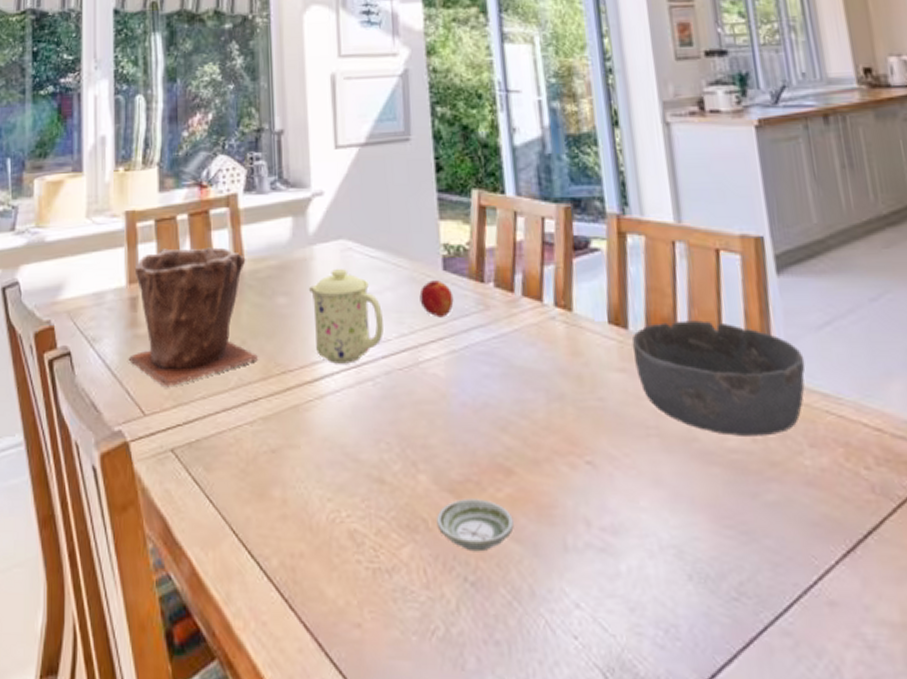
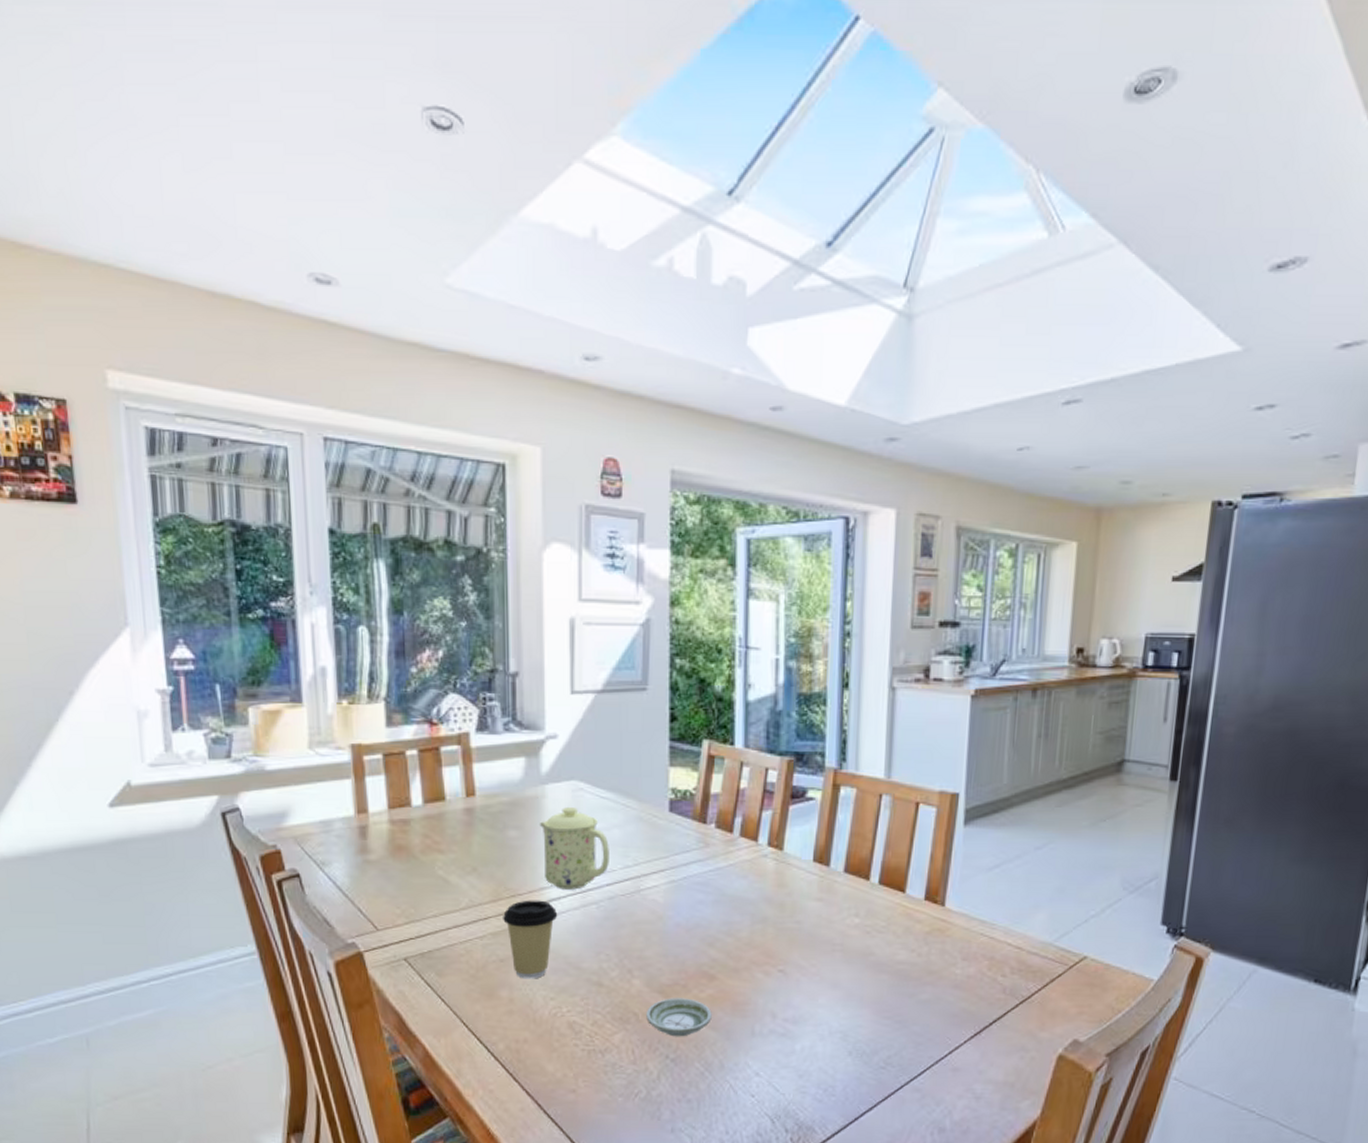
plant pot: present [128,247,259,388] -> none [359,782,490,907]
coffee cup: none [274,377,332,474] -> present [503,900,558,979]
peach: present [419,280,454,318] -> none [645,820,677,853]
bowl: present [631,320,806,437] -> none [831,861,972,952]

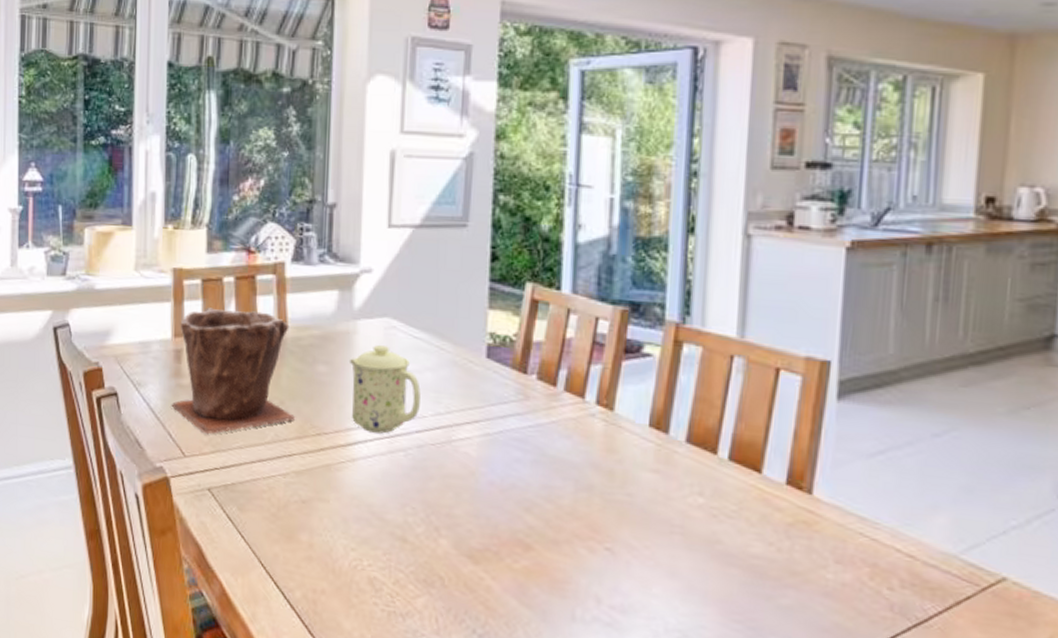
plant pot: none [359,782,490,907] -> present [171,307,296,435]
coffee cup: present [503,900,558,979] -> none [307,440,364,526]
saucer: present [646,998,712,1037] -> none [453,564,526,611]

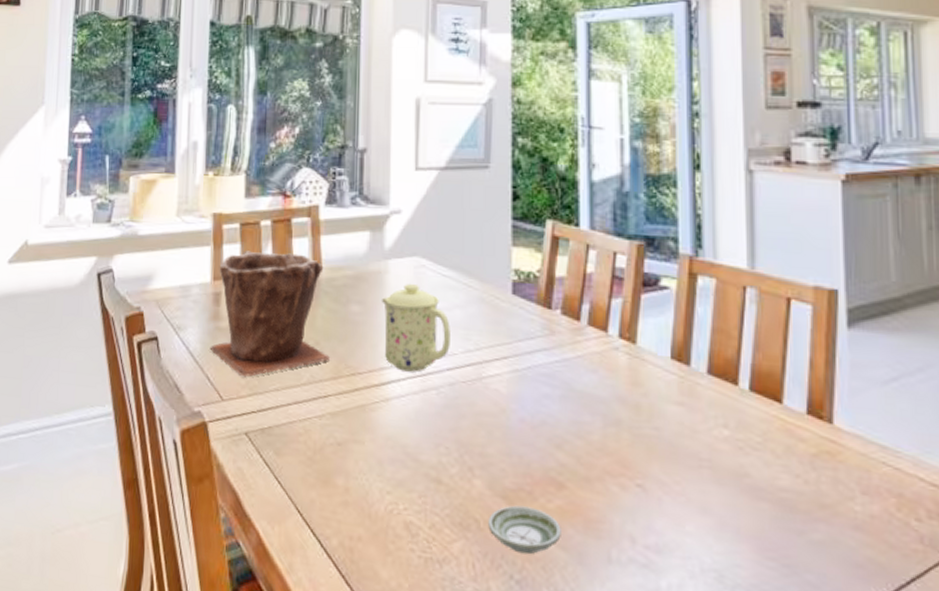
saucer: none [453,564,526,611] -> present [488,505,561,555]

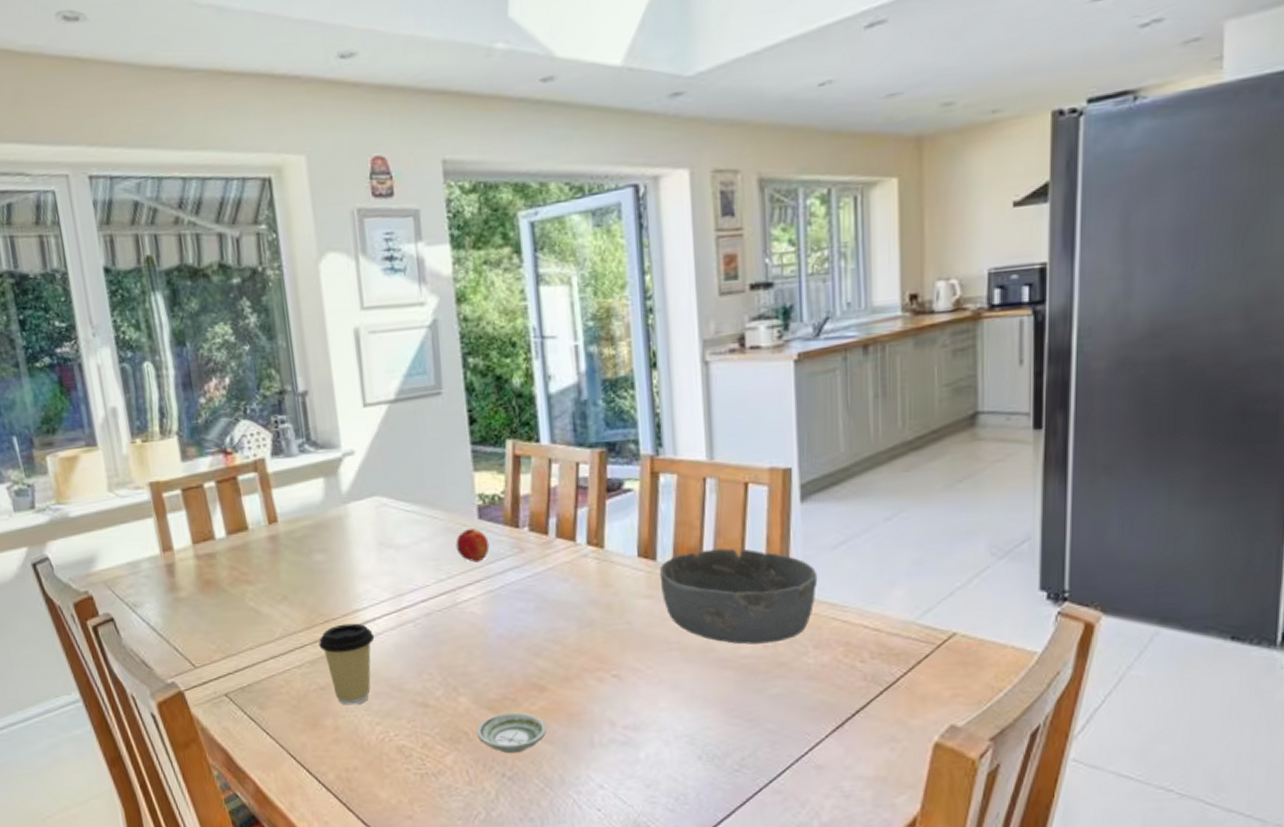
plant pot: present [210,250,331,378] -> none [166,511,302,642]
coffee cup: none [342,379,397,468] -> present [319,623,375,706]
mug: present [381,284,450,372] -> none [345,524,422,610]
peach: none [487,302,520,338] -> present [455,528,490,563]
bowl: none [692,363,867,480] -> present [659,548,818,645]

